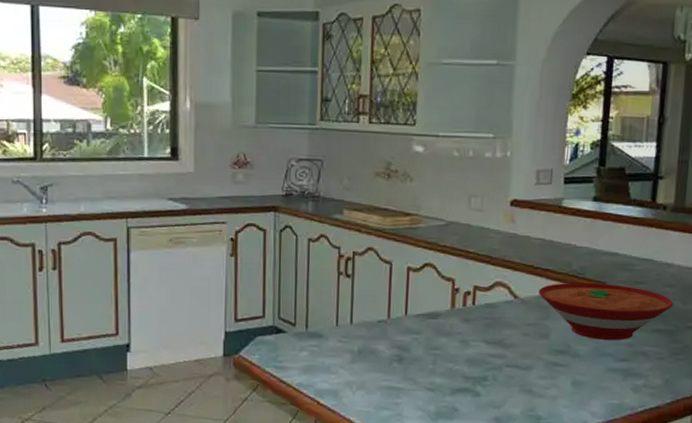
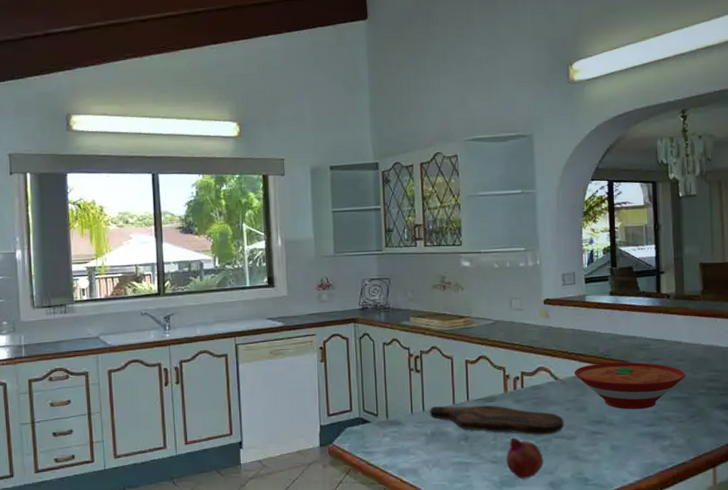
cutting board: none [358,319,520,363] -> present [429,405,564,435]
fruit: none [445,362,490,412] -> present [506,437,543,479]

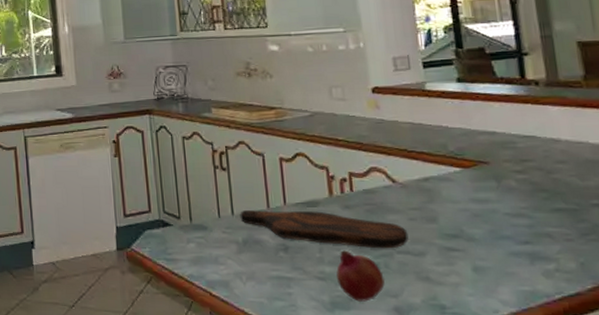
bowl: present [574,362,686,410] -> none [416,163,571,223]

